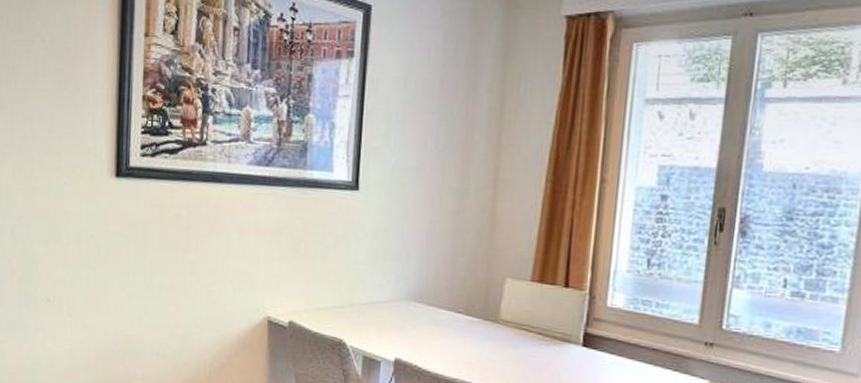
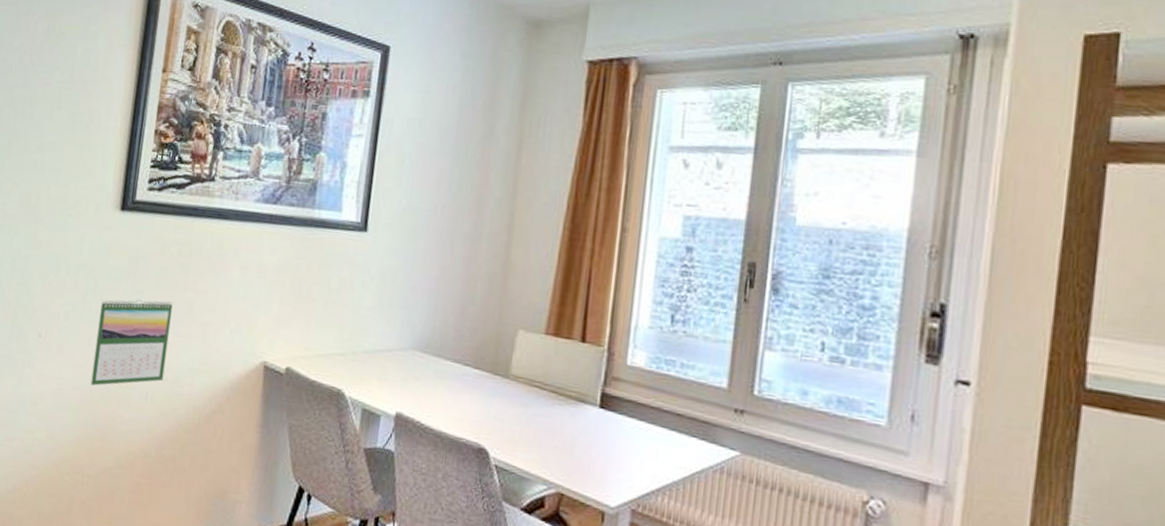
calendar: none [102,262,176,345] -> present [90,299,173,386]

